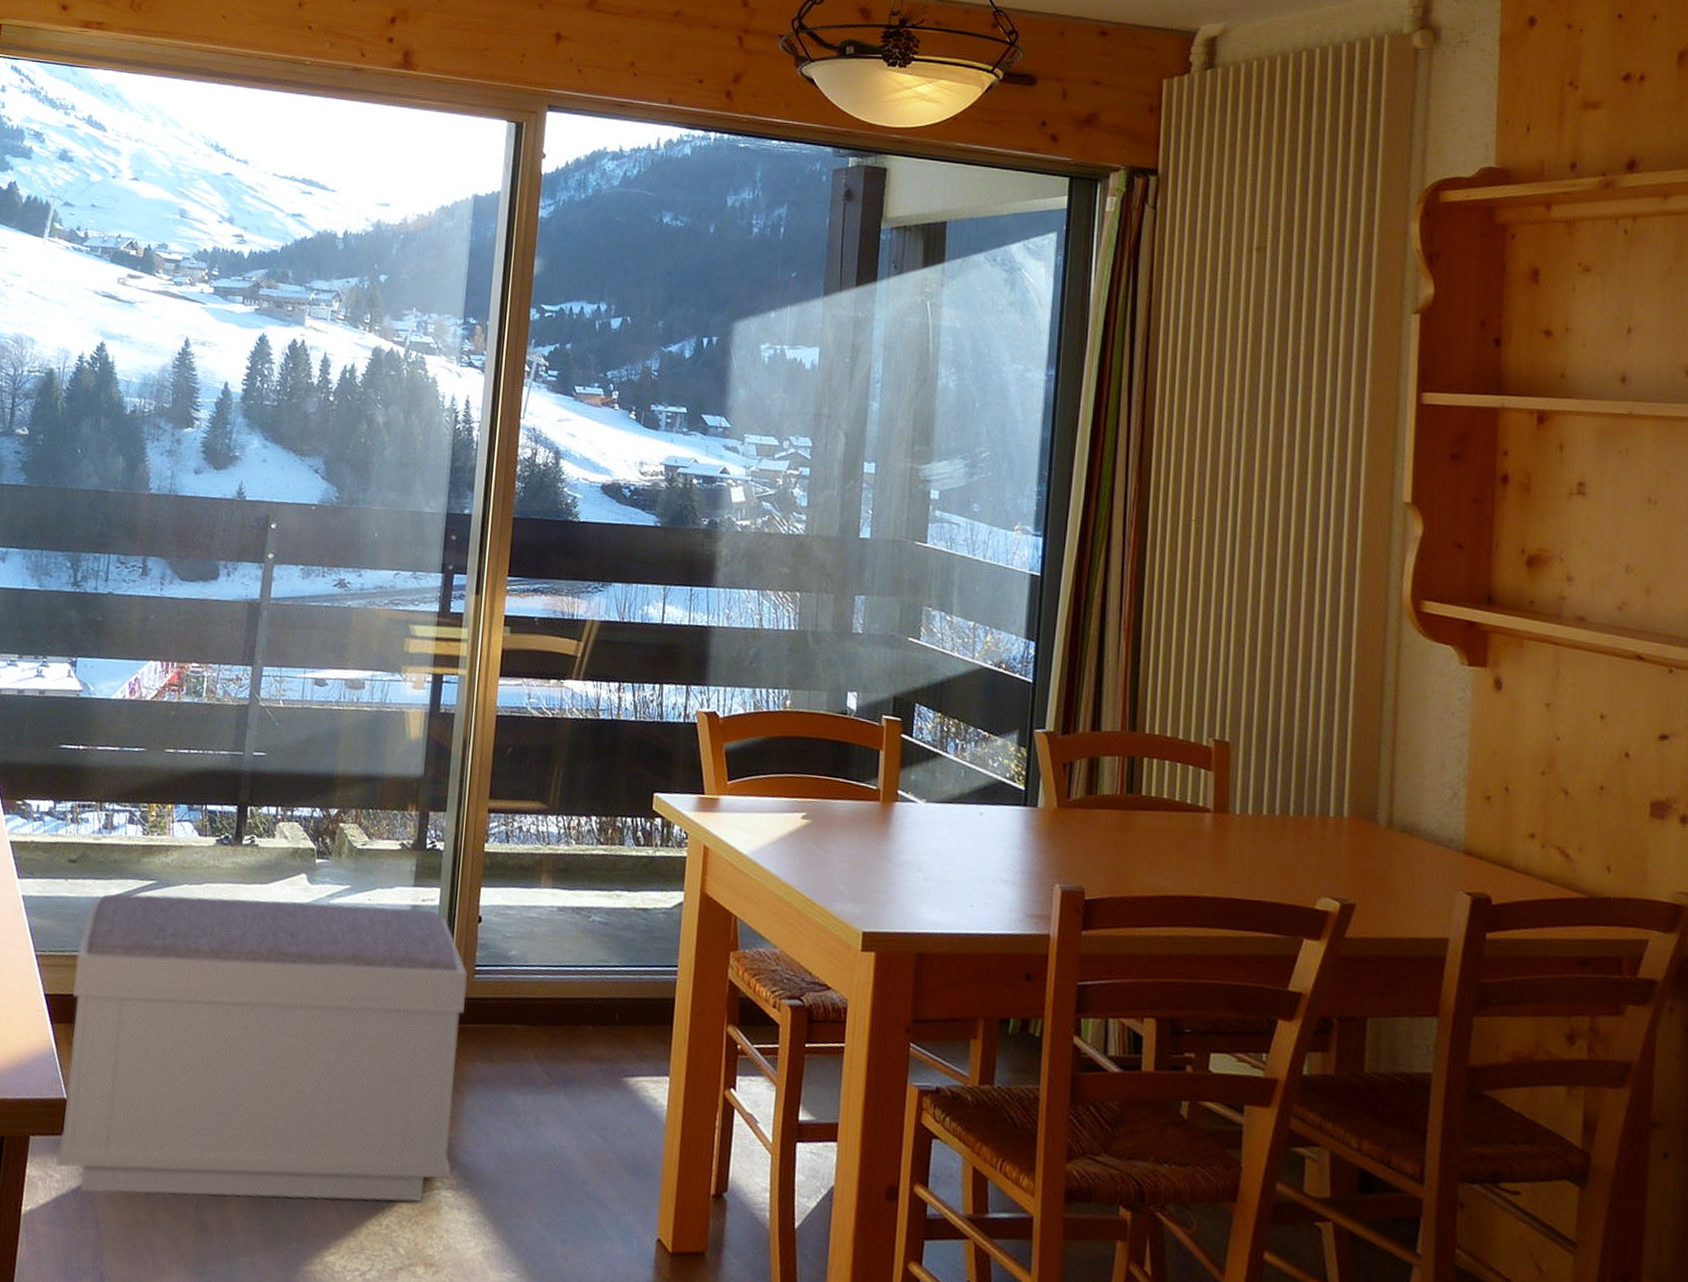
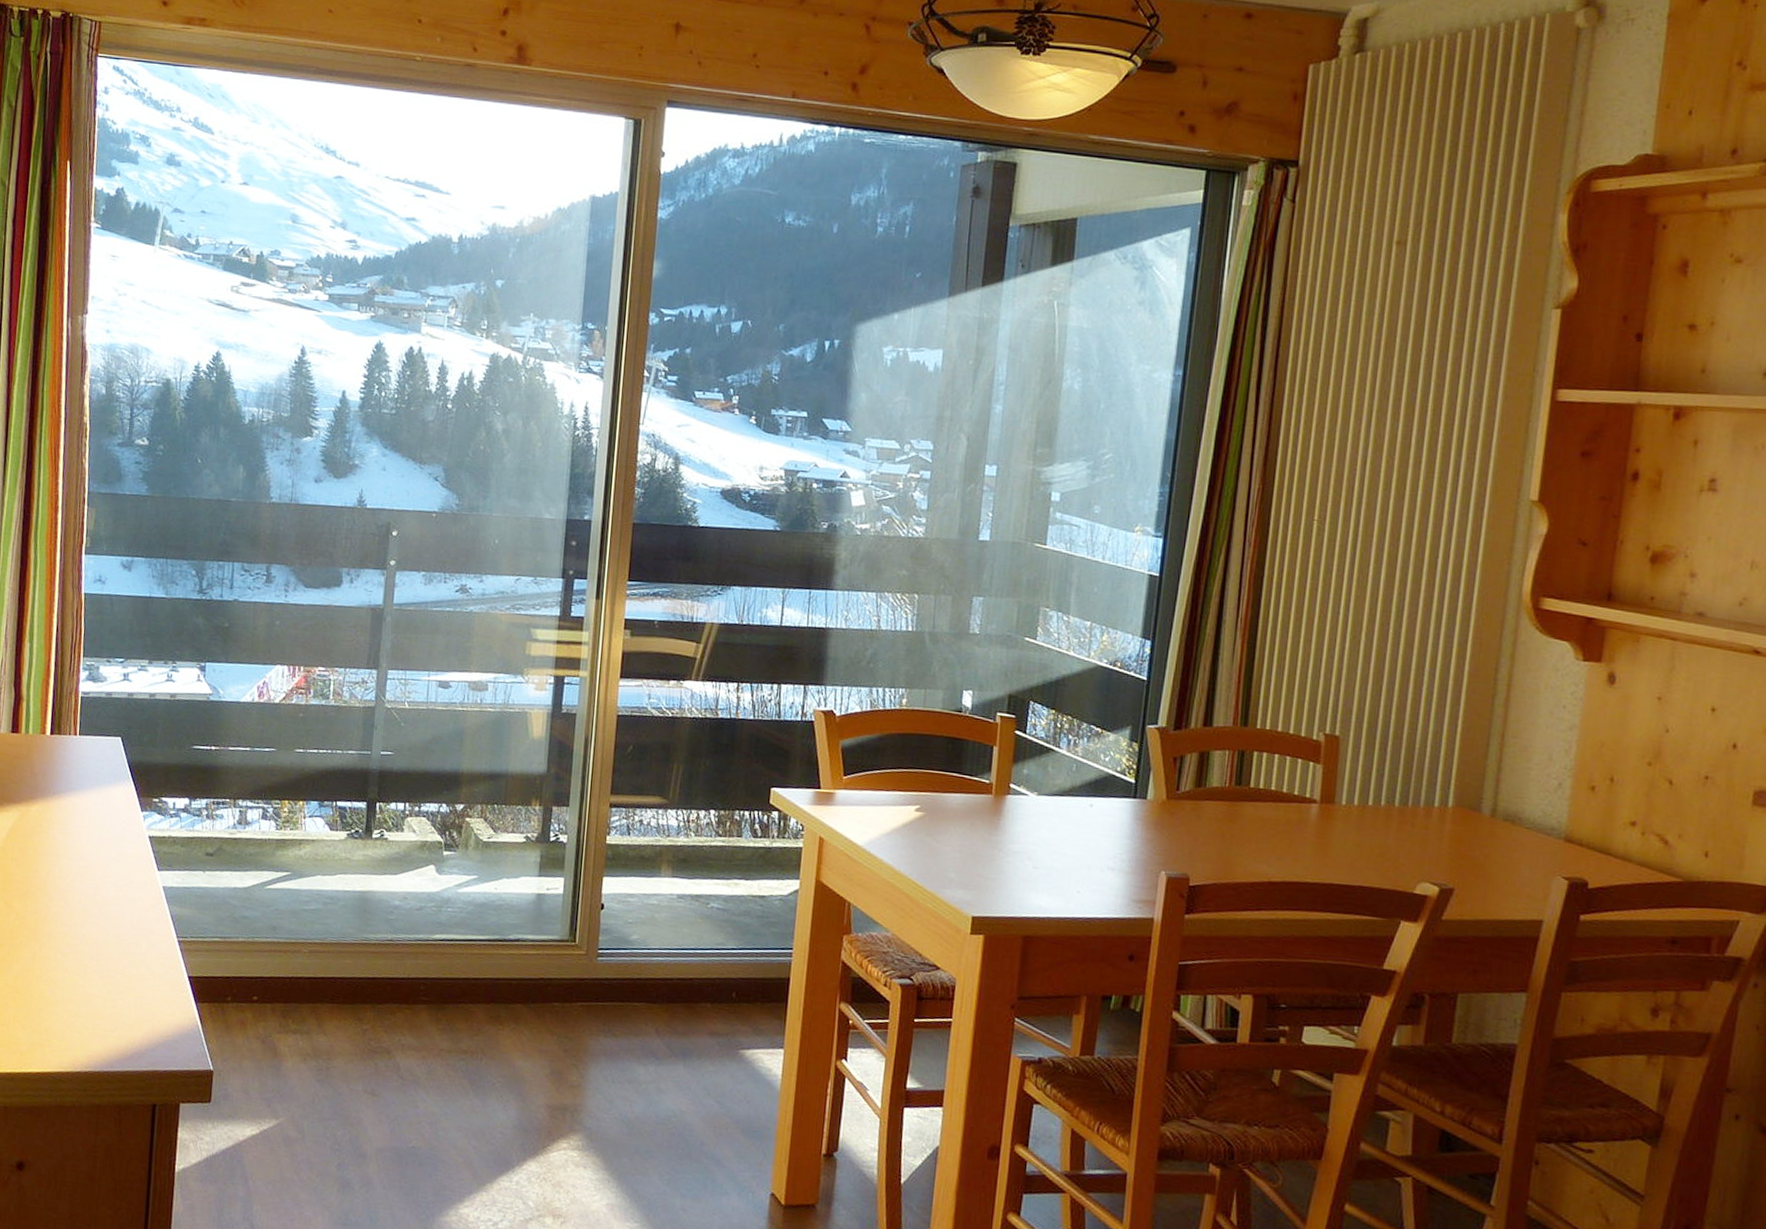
bench: present [56,894,468,1202] -> none [205,884,591,1161]

